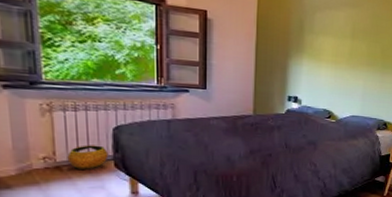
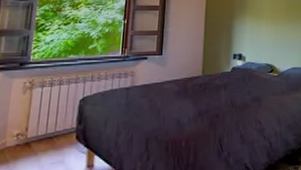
clay pot: present [67,145,109,171] -> none [36,118,73,146]

